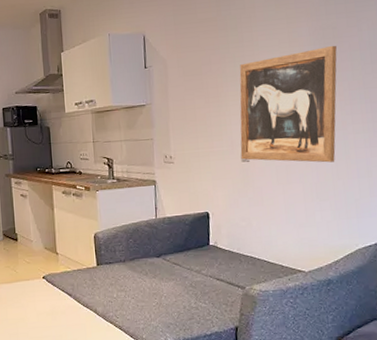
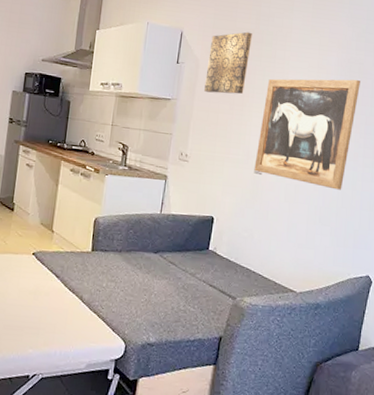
wall art: none [175,21,217,91] -> present [204,32,252,95]

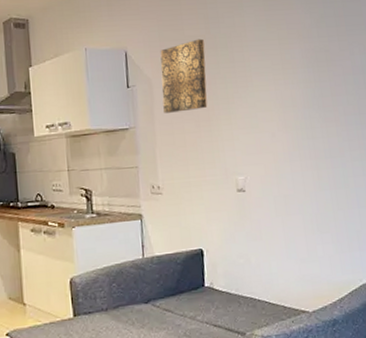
wall art: present [254,78,360,190] -> none [231,68,335,192]

